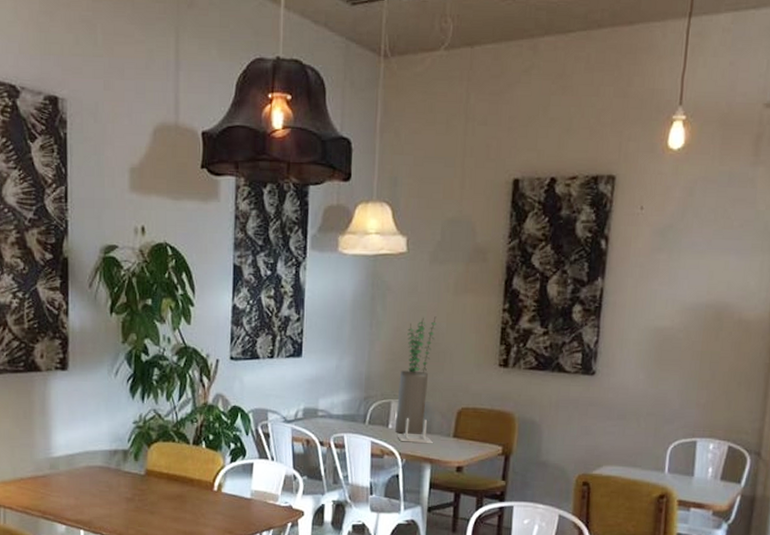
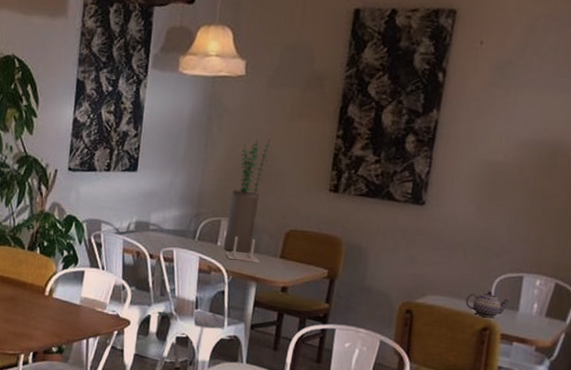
teapot: none [641,458,686,485] -> present [465,291,511,318]

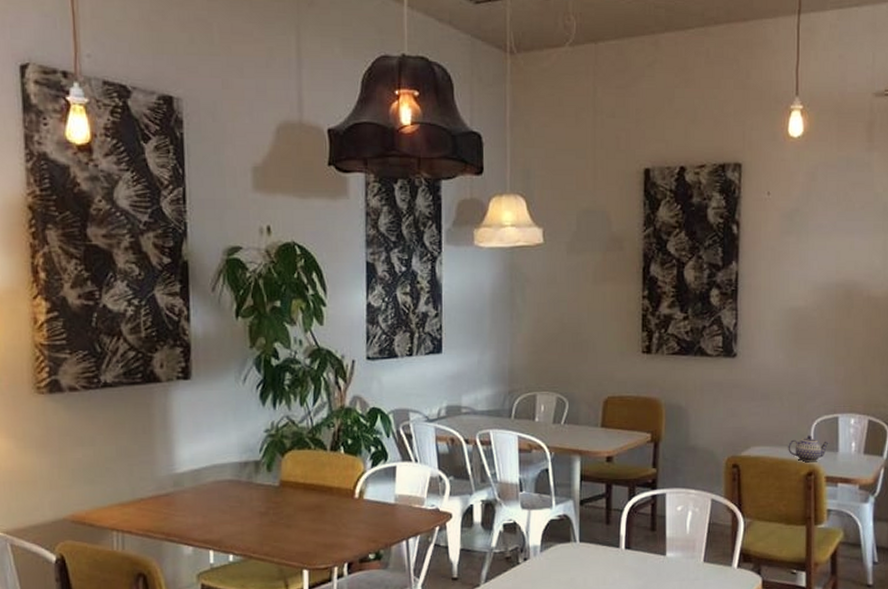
vase: present [223,139,271,254] -> none [541,306,577,428]
napkin holder: present [225,236,261,264] -> none [544,410,582,436]

